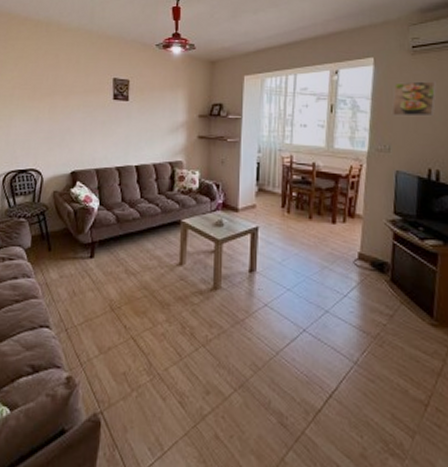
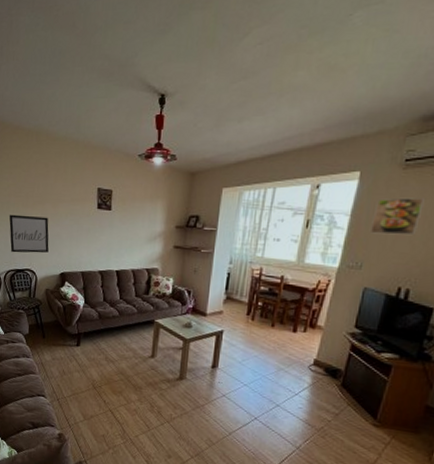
wall art: none [11,108,59,151] -> present [9,214,49,253]

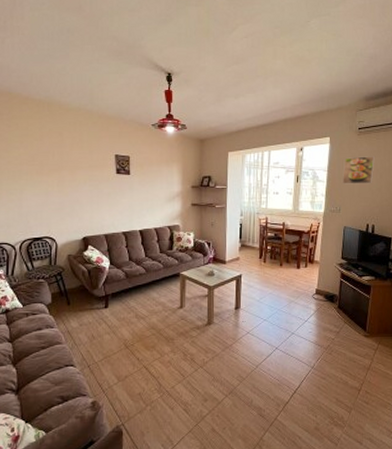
wall art: present [9,214,49,253] -> none [21,183,68,221]

